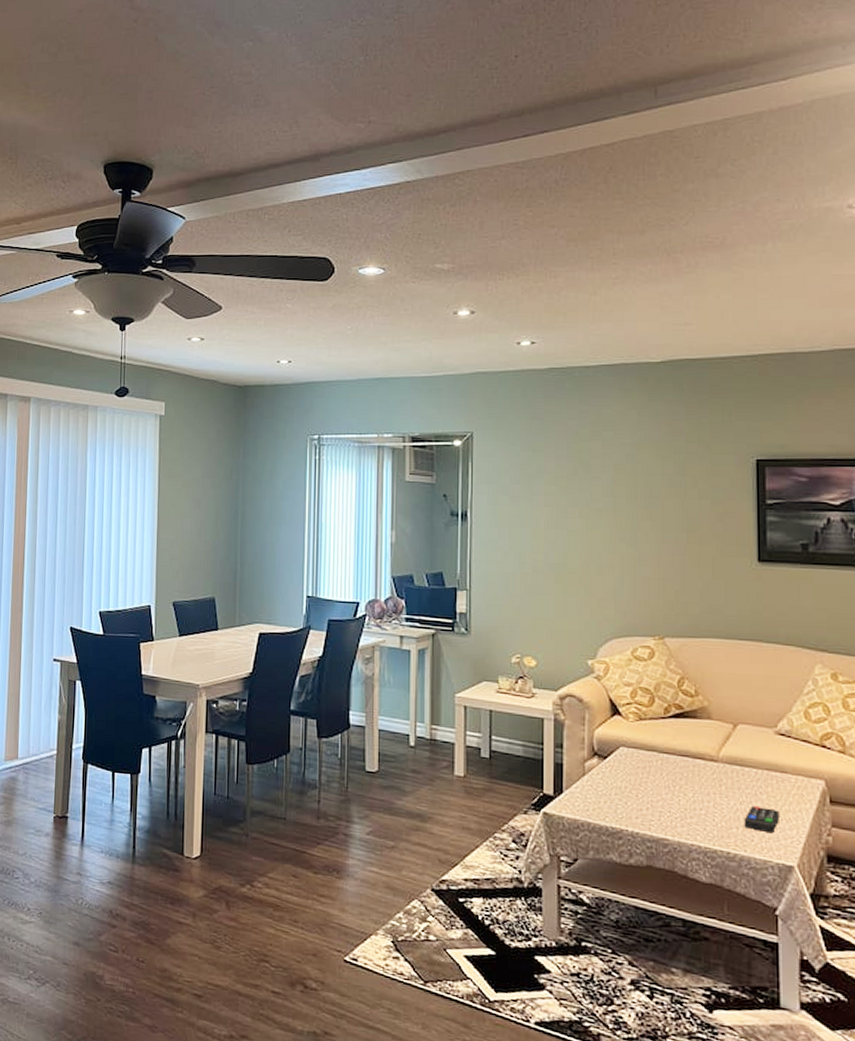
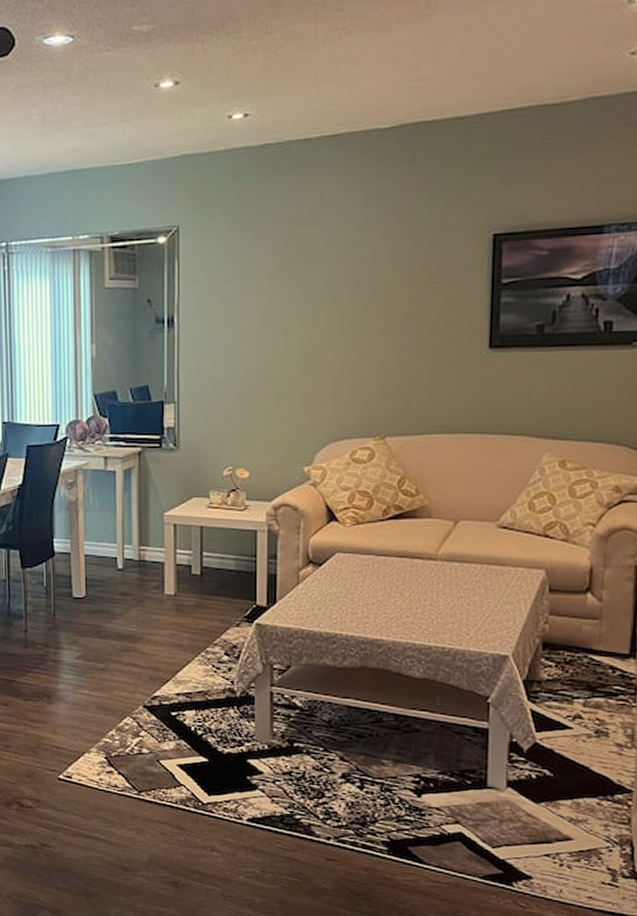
remote control: present [744,805,779,833] -> none [460,600,497,625]

